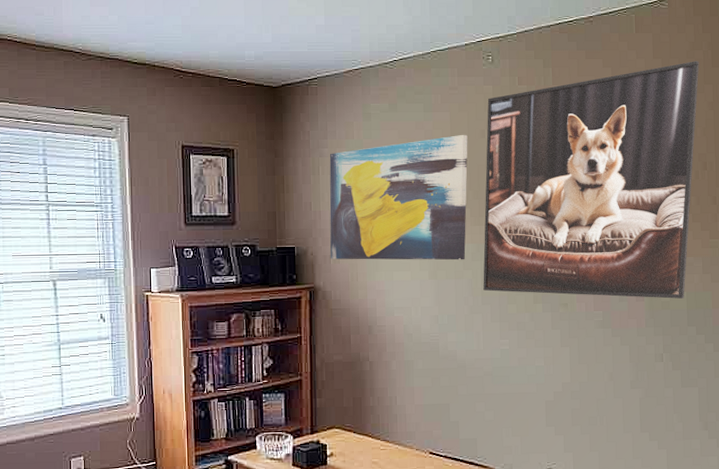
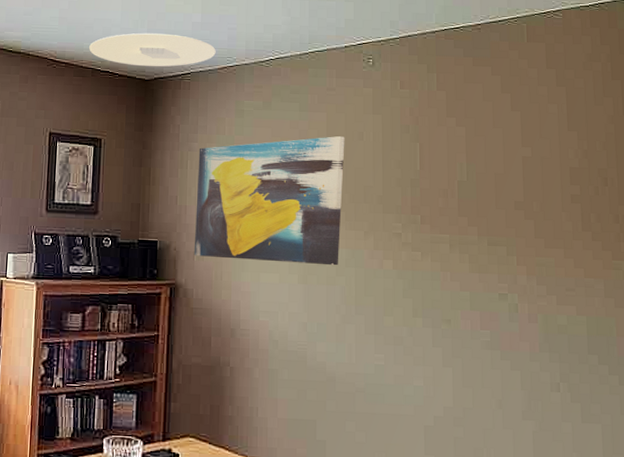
ceiling light: none [215,38,341,73] -> present [89,33,216,67]
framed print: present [483,61,699,299] -> none [357,73,598,323]

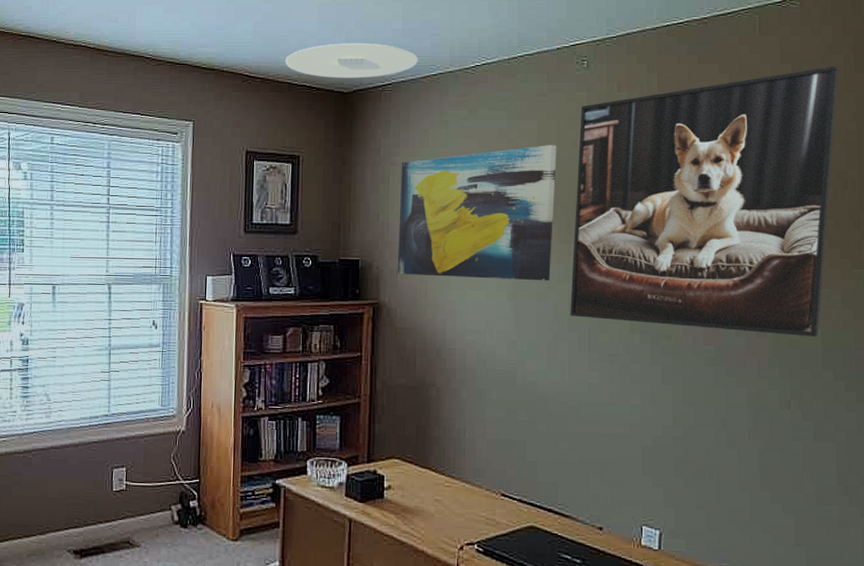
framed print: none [357,73,598,323] -> present [570,66,839,337]

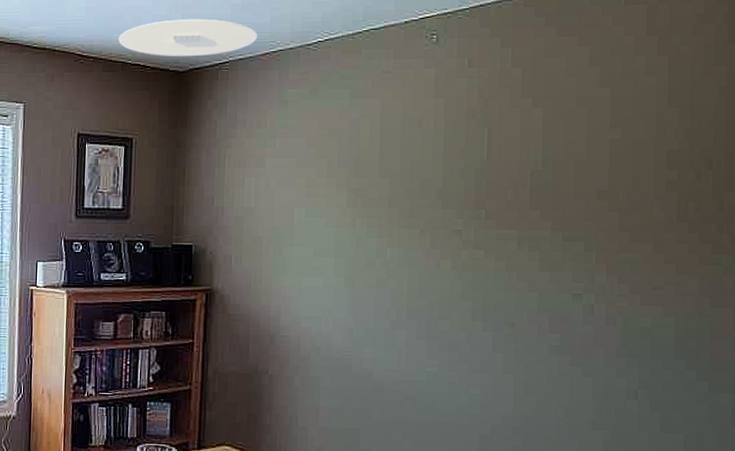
wall art: present [397,145,557,281] -> none [231,125,402,267]
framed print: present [570,66,839,337] -> none [410,37,710,325]

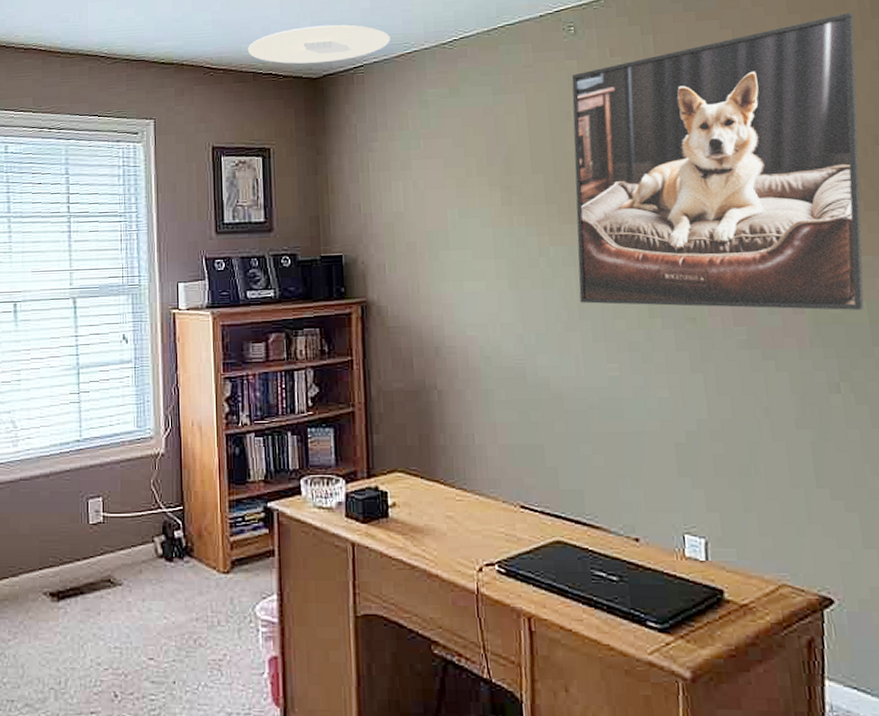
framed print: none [410,37,710,325] -> present [571,13,864,310]

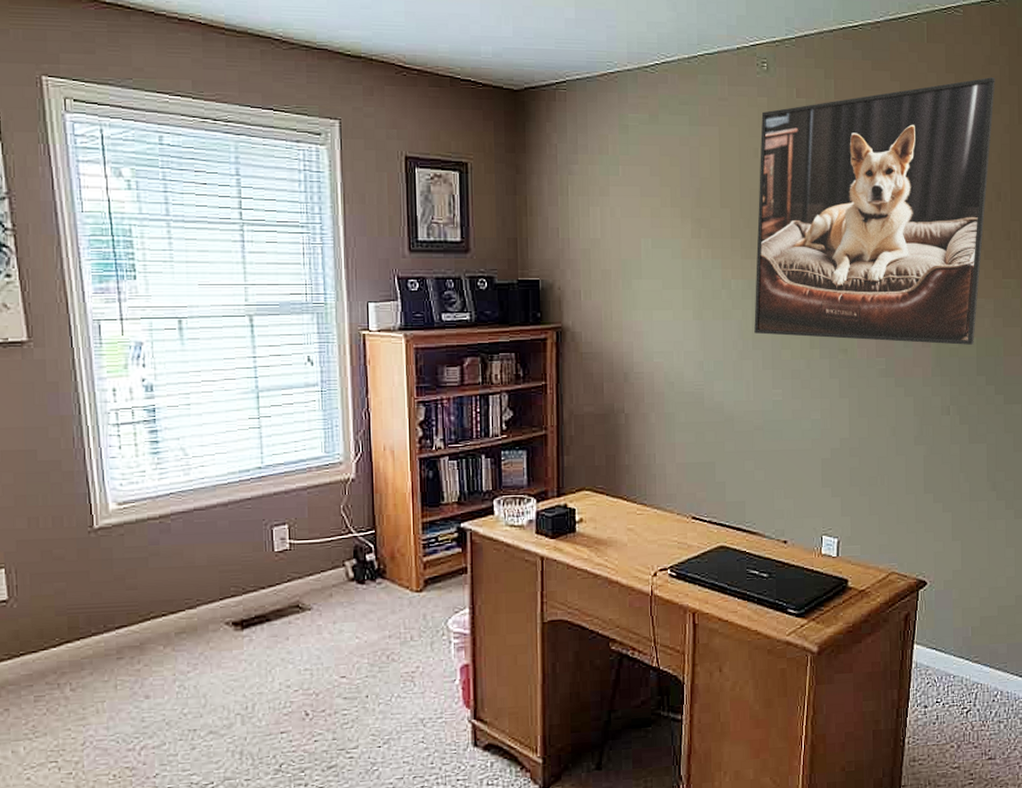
ceiling light: present [248,24,390,64] -> none [445,31,594,74]

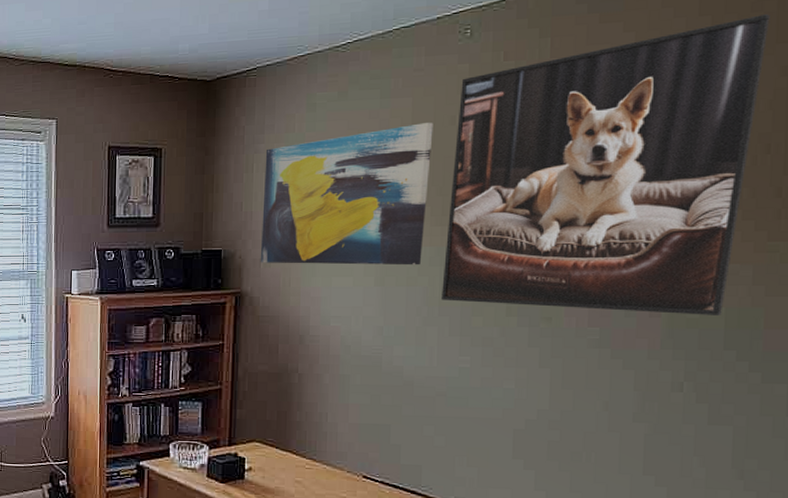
wall art: none [580,154,739,298] -> present [260,123,433,266]

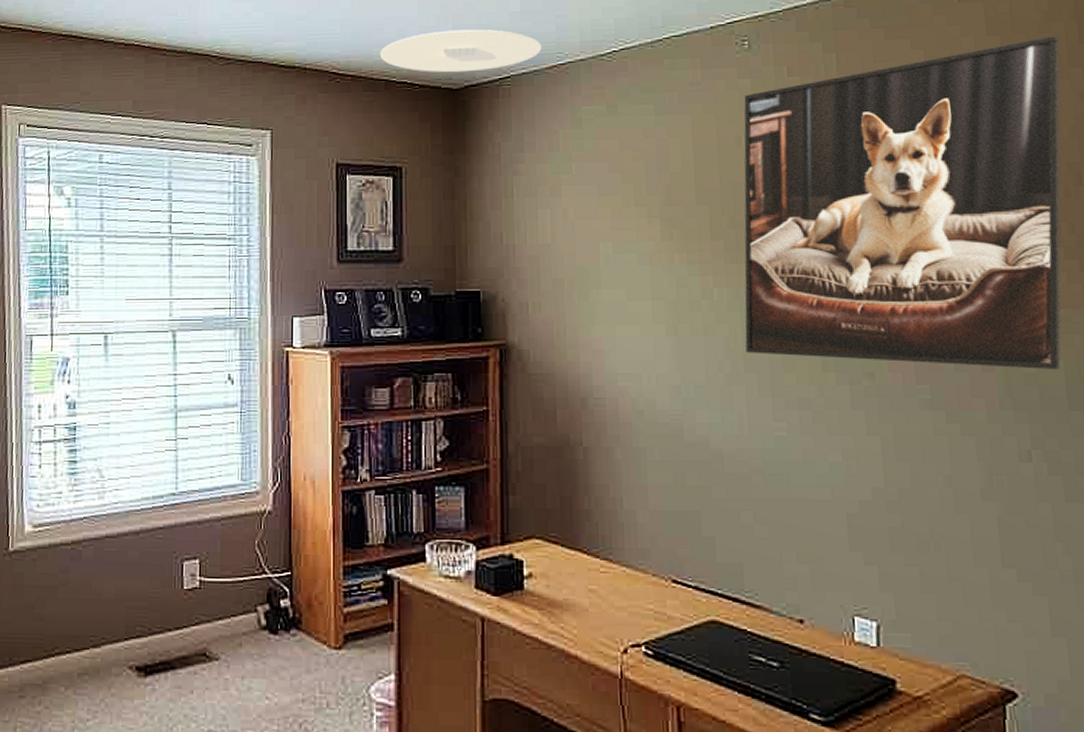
ceiling light: none [147,27,285,67] -> present [380,29,542,73]
wall art: present [260,123,433,266] -> none [526,143,719,311]

